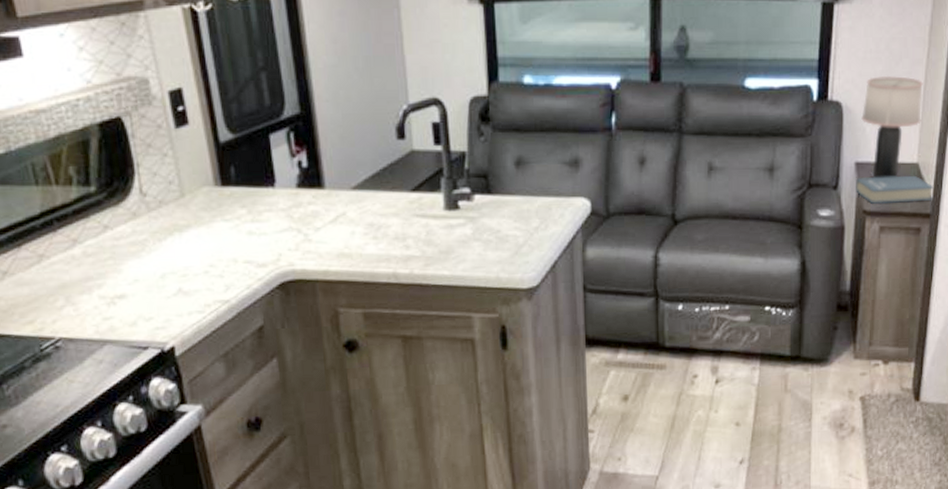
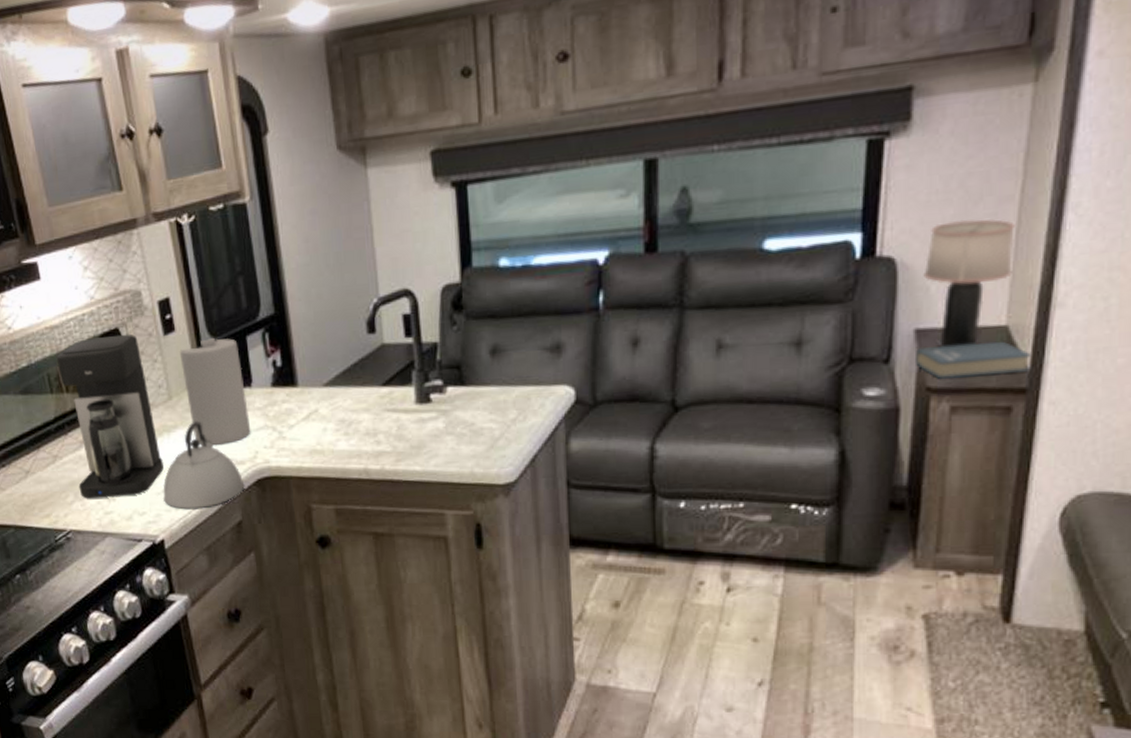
coffee maker: none [43,124,174,303] -> present [56,334,164,499]
kettle: none [173,221,267,313] -> present [163,421,245,509]
paper towel holder: none [193,133,274,247] -> present [179,337,251,446]

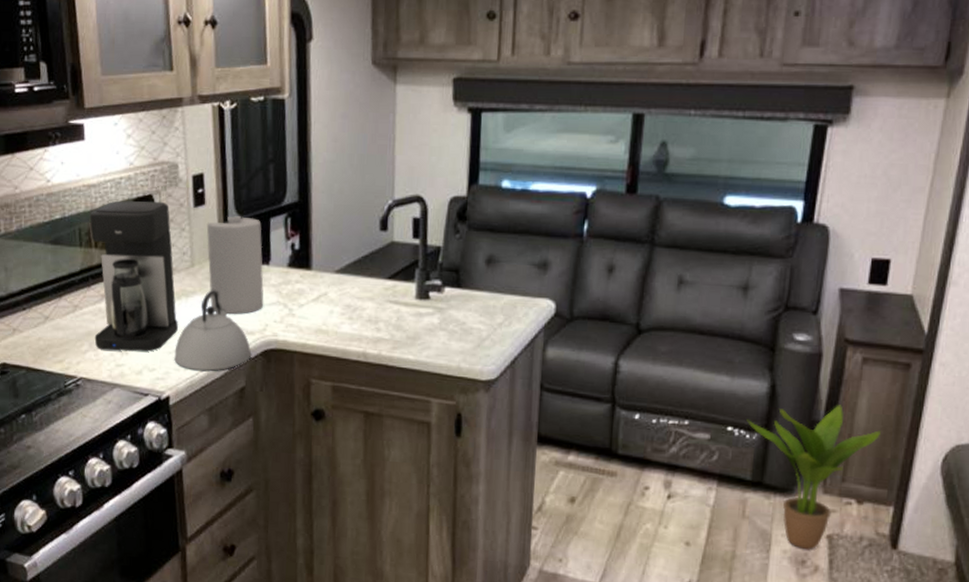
potted plant: none [813,464,980,633] -> present [746,405,881,549]
book: present [914,341,1032,379] -> none [837,305,929,336]
table lamp: present [923,219,1017,349] -> none [850,201,925,309]

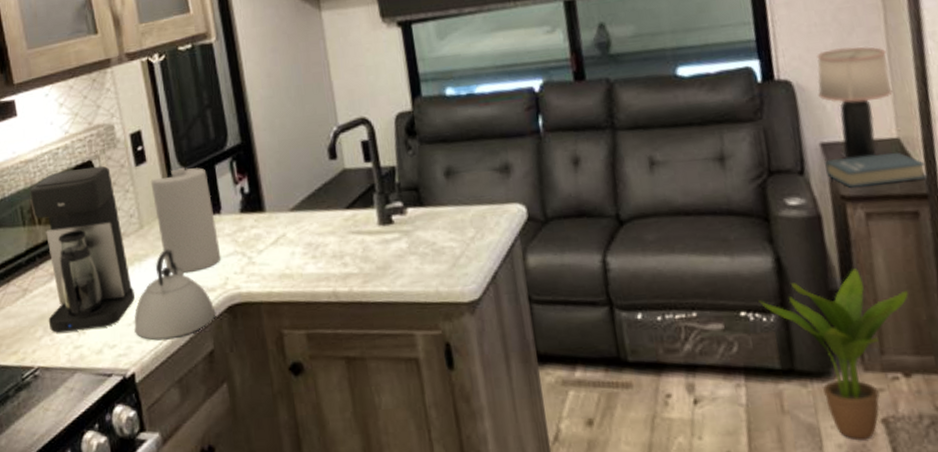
book: none [837,305,929,336] -> present [825,152,927,188]
table lamp: none [850,201,925,309] -> present [817,47,893,160]

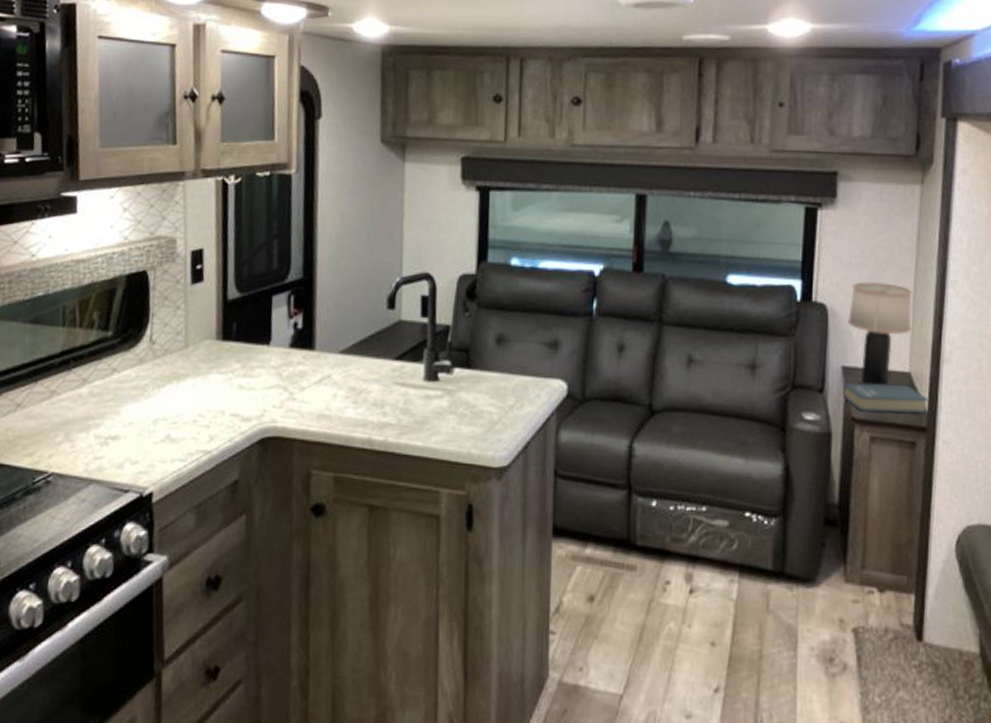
coffee maker: present [30,165,135,333] -> none [71,277,167,442]
kettle: present [134,249,216,340] -> none [160,373,248,462]
paper towel holder: present [150,167,221,274] -> none [203,292,264,400]
potted plant: present [758,268,909,439] -> none [763,486,894,645]

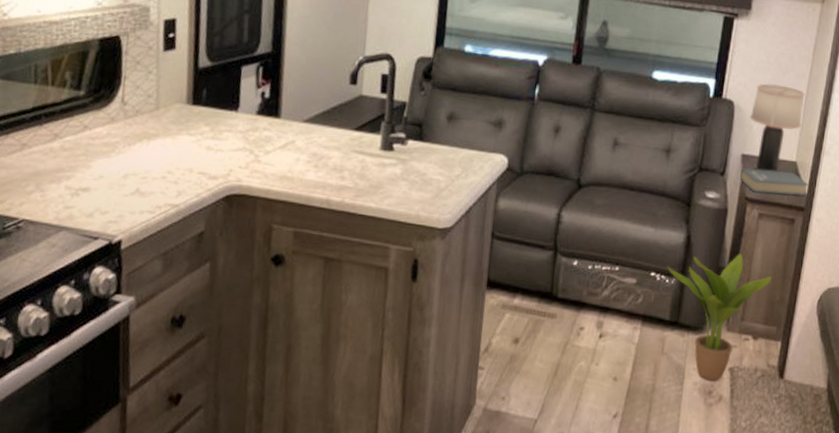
potted plant: none [763,486,894,645] -> present [667,253,772,381]

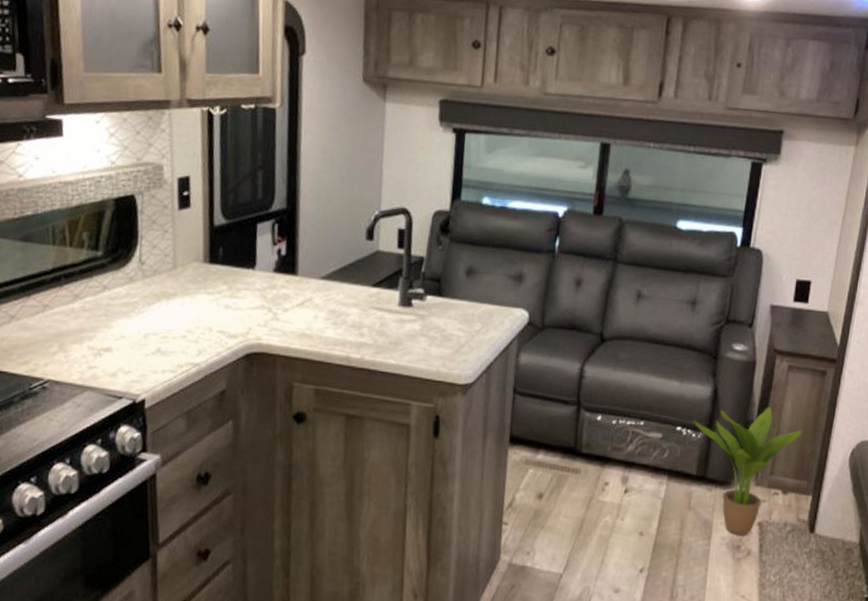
book: present [739,168,809,196] -> none [768,319,841,347]
table lamp: present [750,83,806,172] -> none [779,231,839,323]

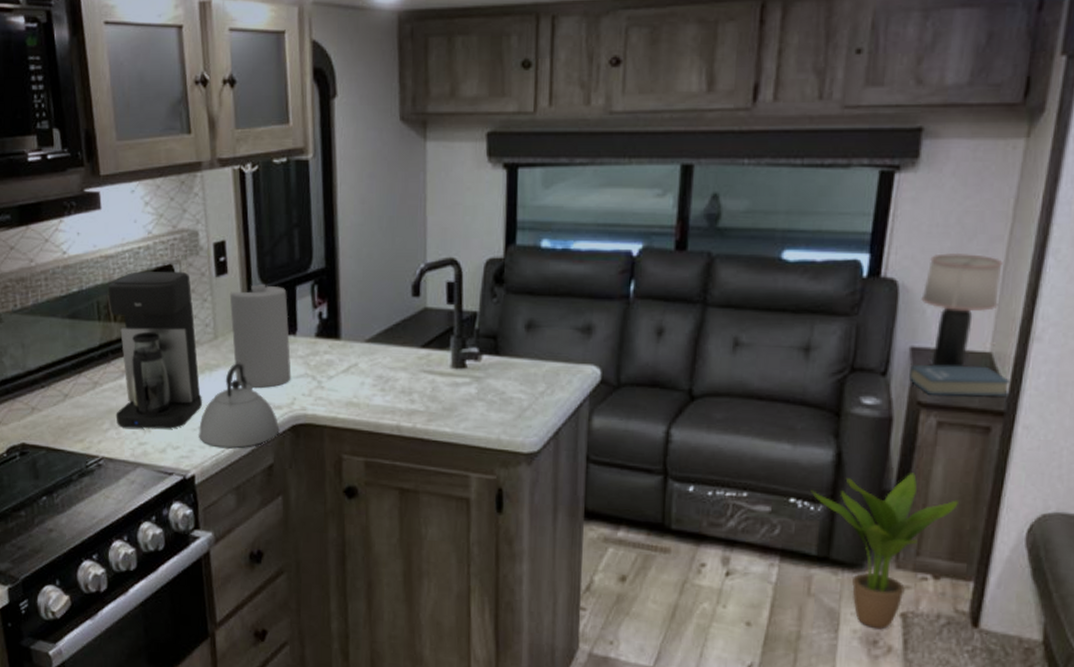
coffee maker: none [65,199,157,354] -> present [108,271,202,429]
kettle: none [151,293,234,374] -> present [199,363,280,448]
paper towel holder: none [190,219,249,318] -> present [229,283,292,389]
book: none [768,319,841,347] -> present [908,365,1011,397]
table lamp: none [779,231,839,323] -> present [921,252,1005,368]

